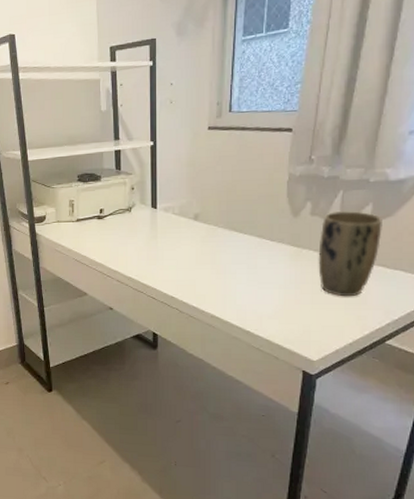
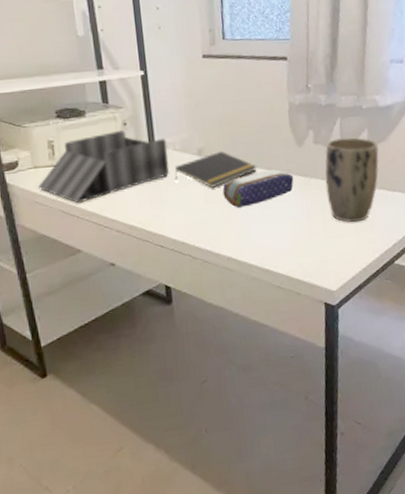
desk organizer: none [59,193,167,255] -> present [38,129,170,204]
notepad: none [171,217,250,250] -> present [174,150,257,188]
pencil case: none [213,238,285,271] -> present [222,169,294,208]

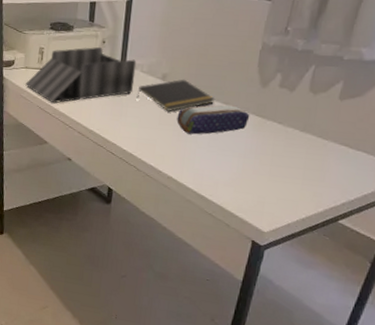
plant pot: present [325,137,379,223] -> none [280,86,351,173]

